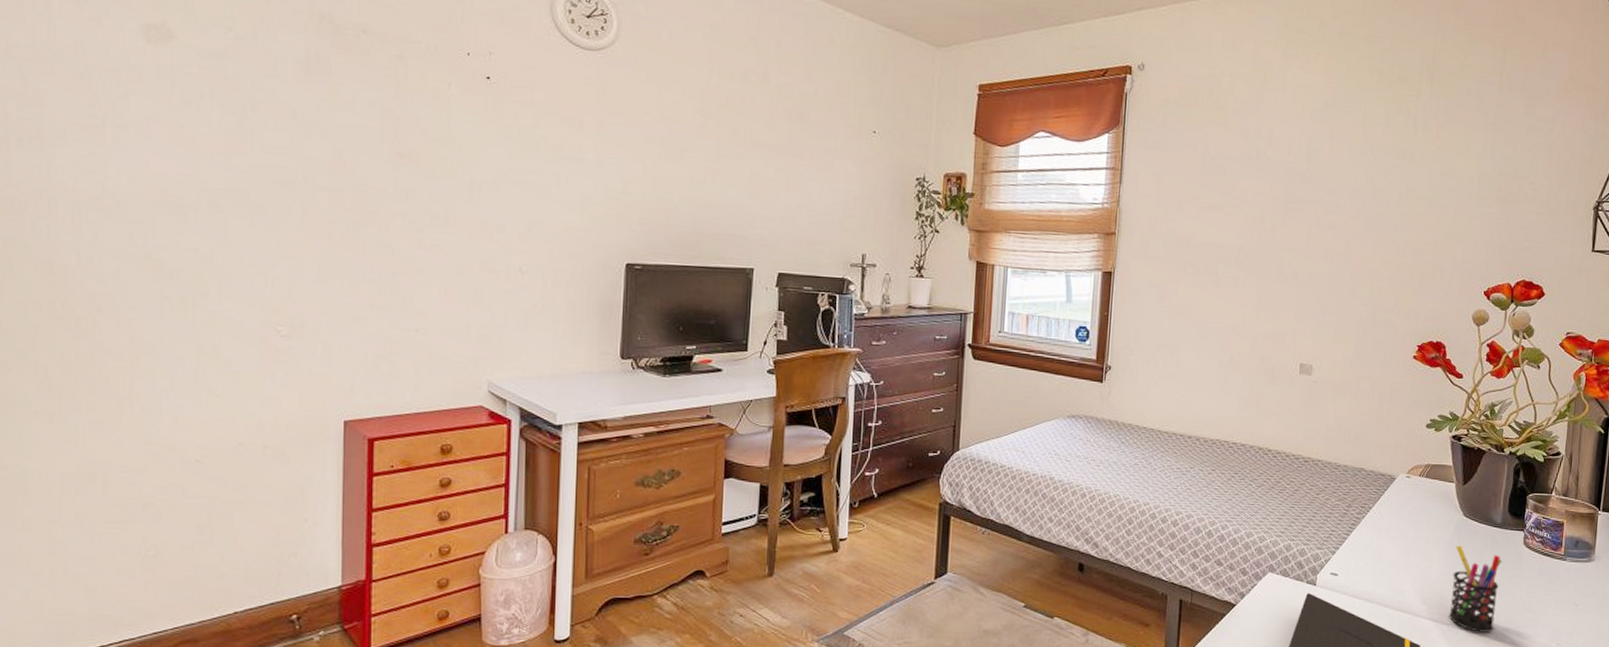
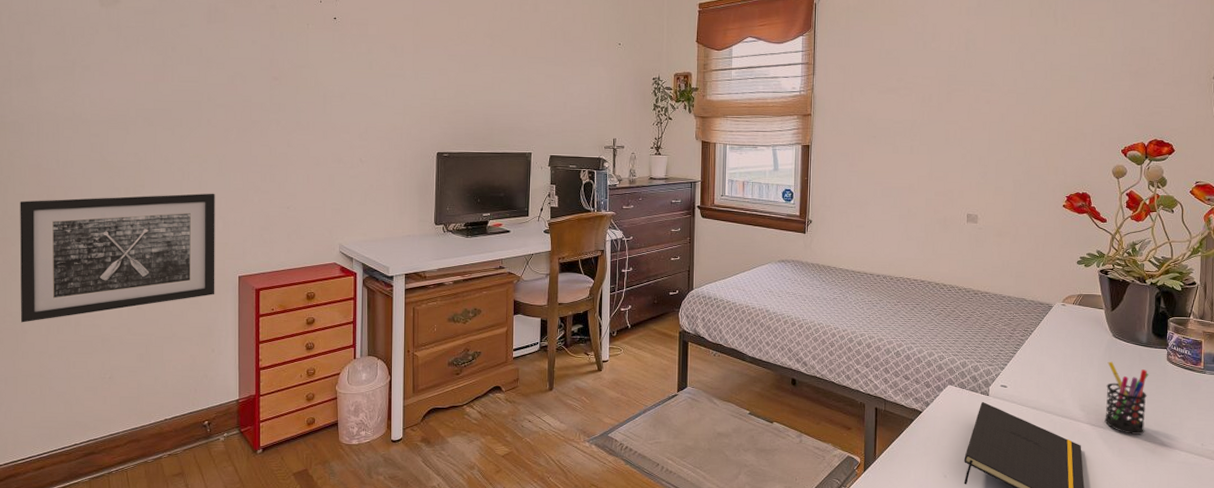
wall art: none [20,307,312,479] -> present [20,193,215,323]

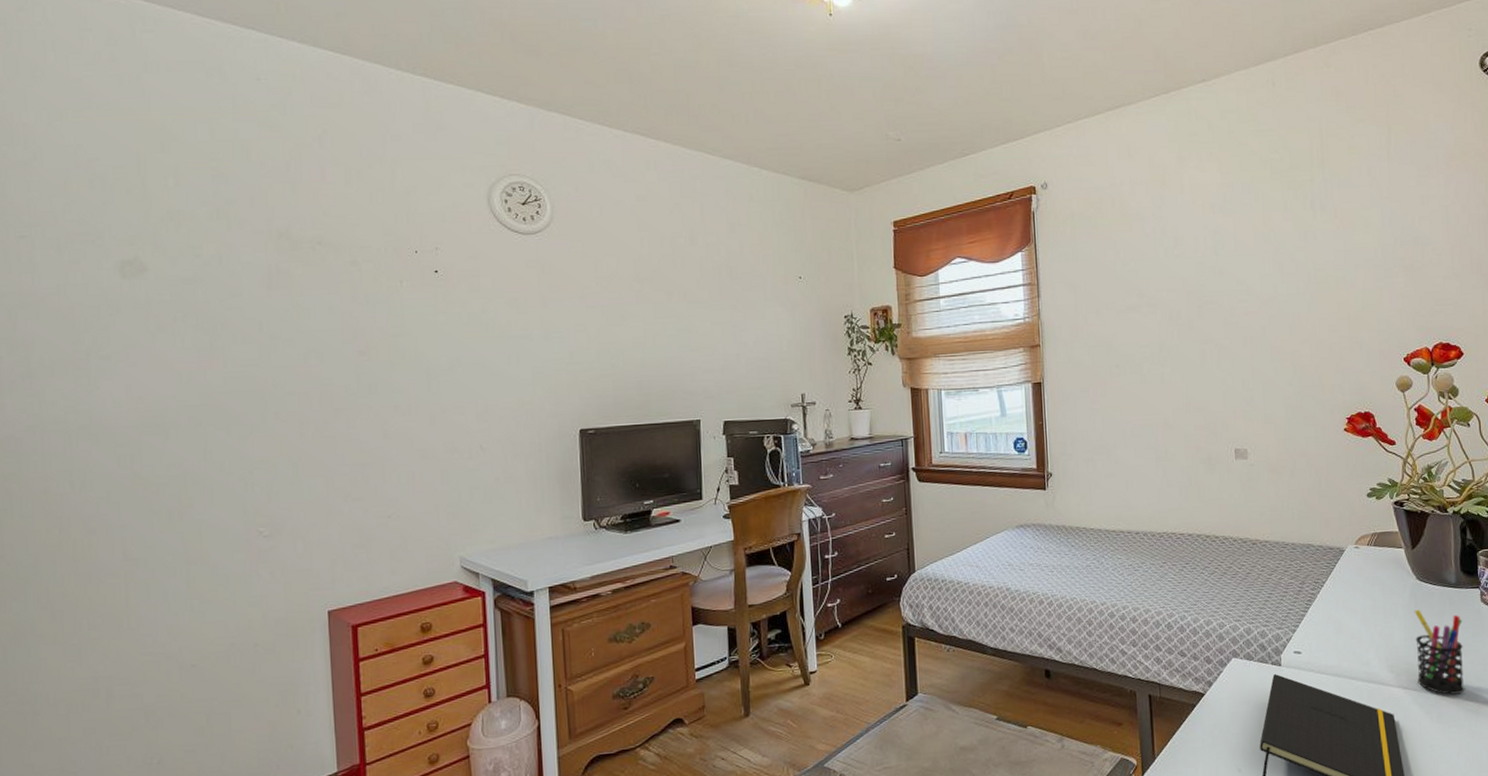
wall art: present [20,193,215,323] -> none [21,506,298,702]

